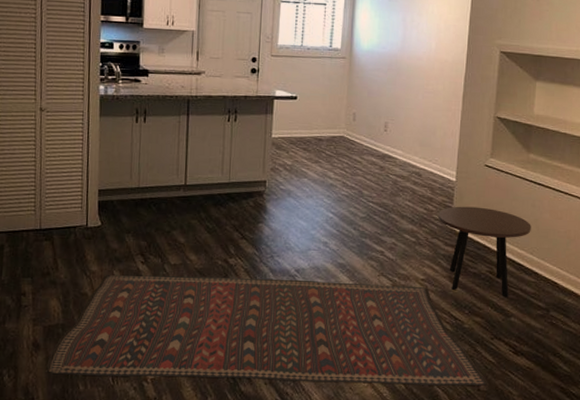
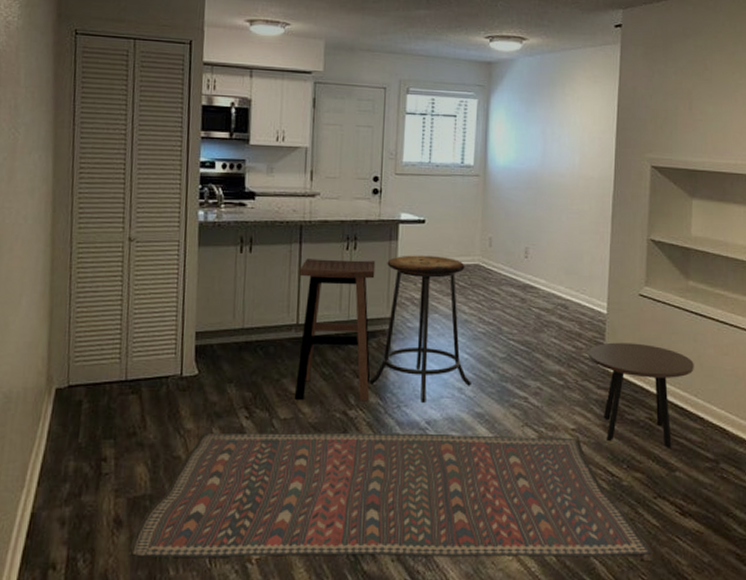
bar stool: none [182,128,253,252] -> present [294,258,376,402]
bar stool: none [247,127,335,255] -> present [369,255,471,404]

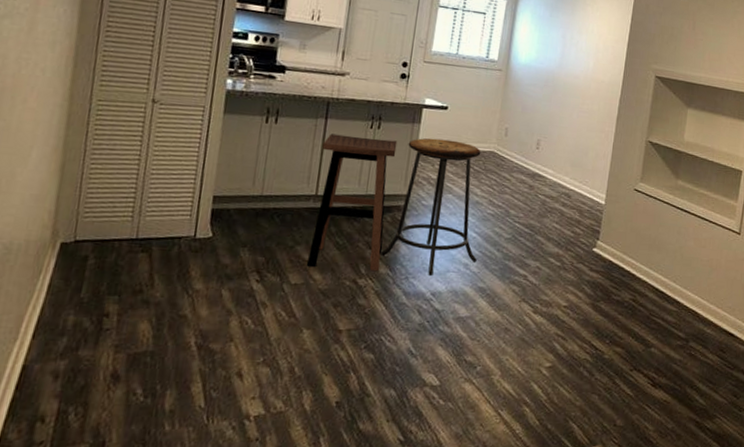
area rug: present [128,432,654,557] -> none [123,294,626,421]
side table: present [589,342,694,448] -> none [585,230,676,327]

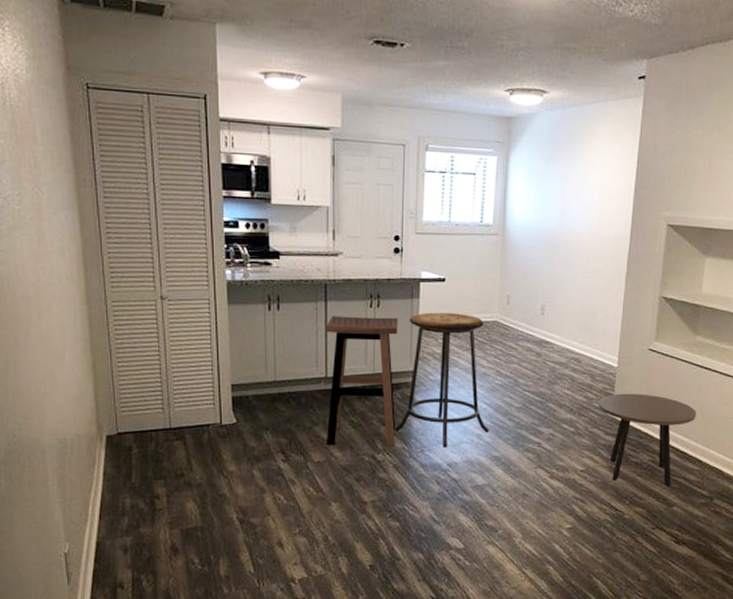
side table: none [585,230,676,327] -> present [599,393,697,487]

